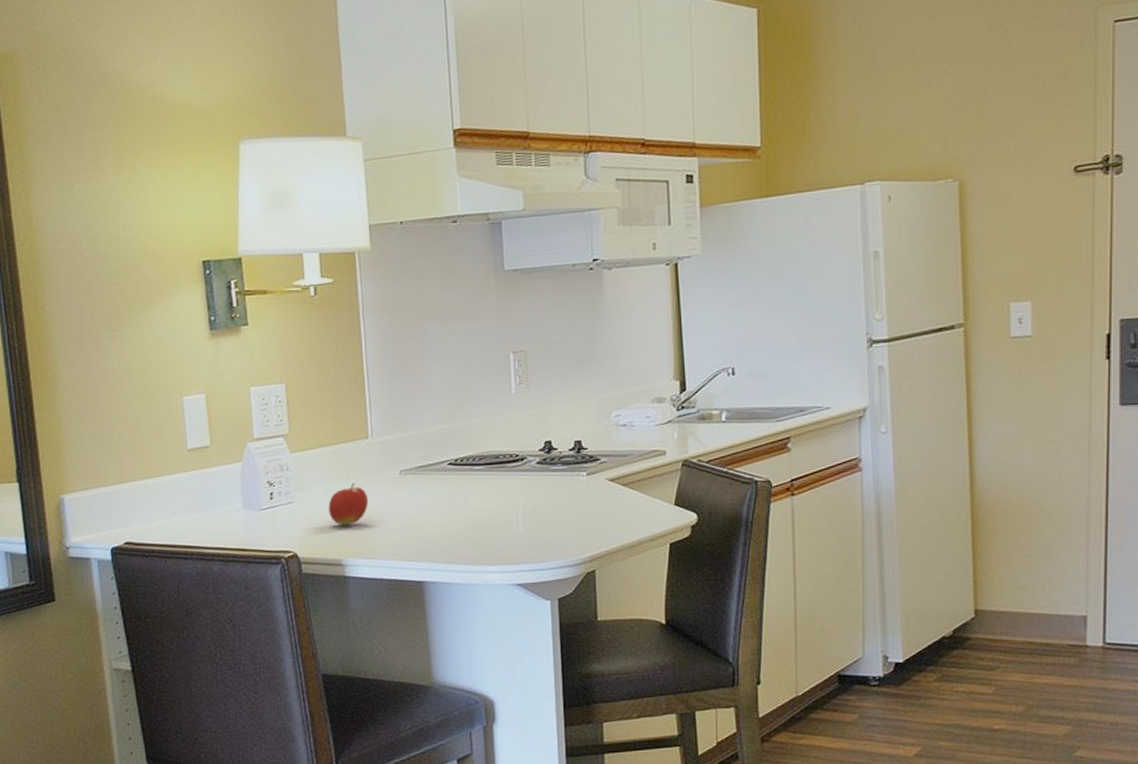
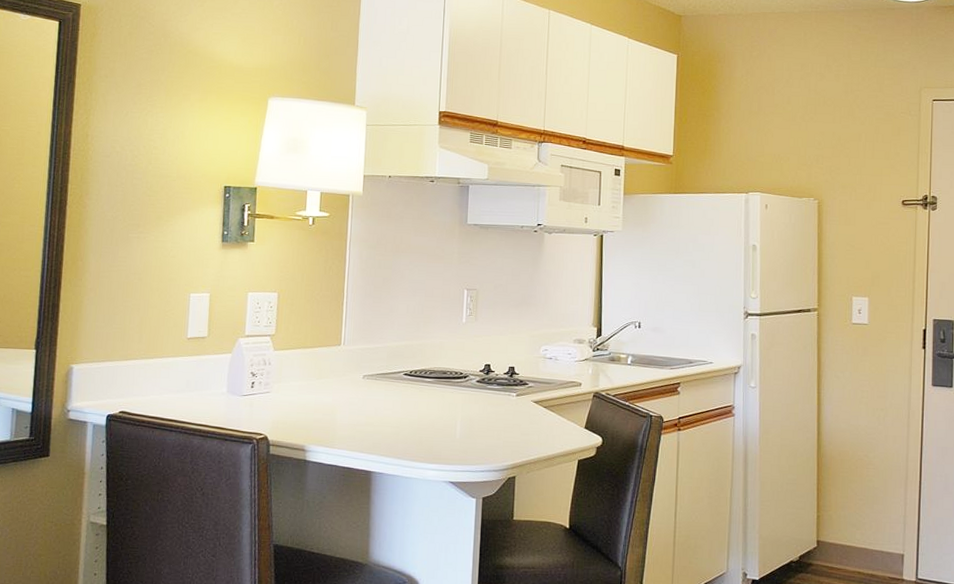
fruit: present [328,482,369,525] -> none [299,381,335,417]

